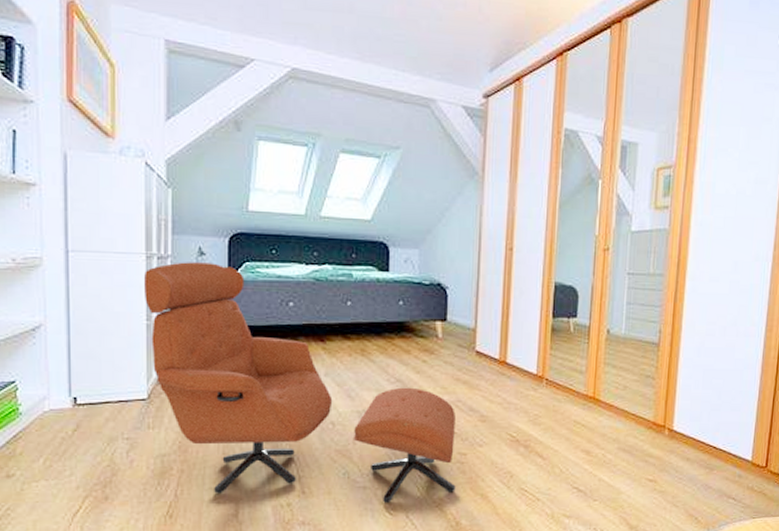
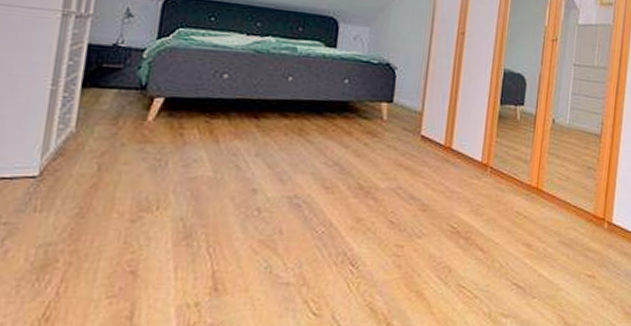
armchair: present [143,262,456,503] -> none [51,22,395,301]

